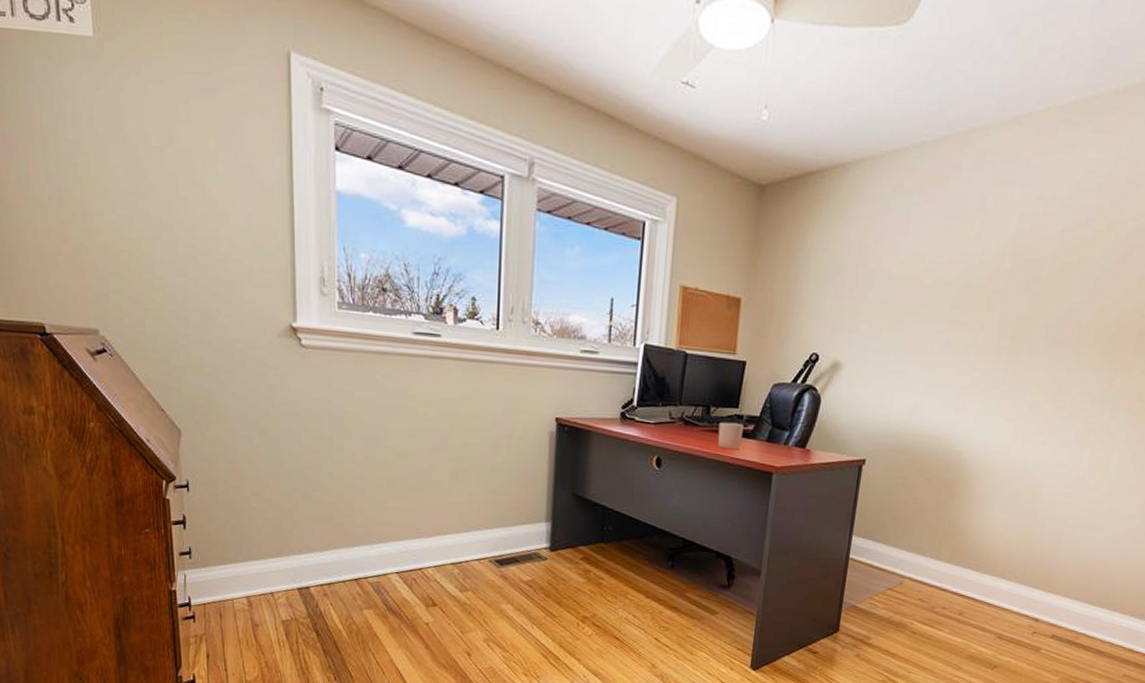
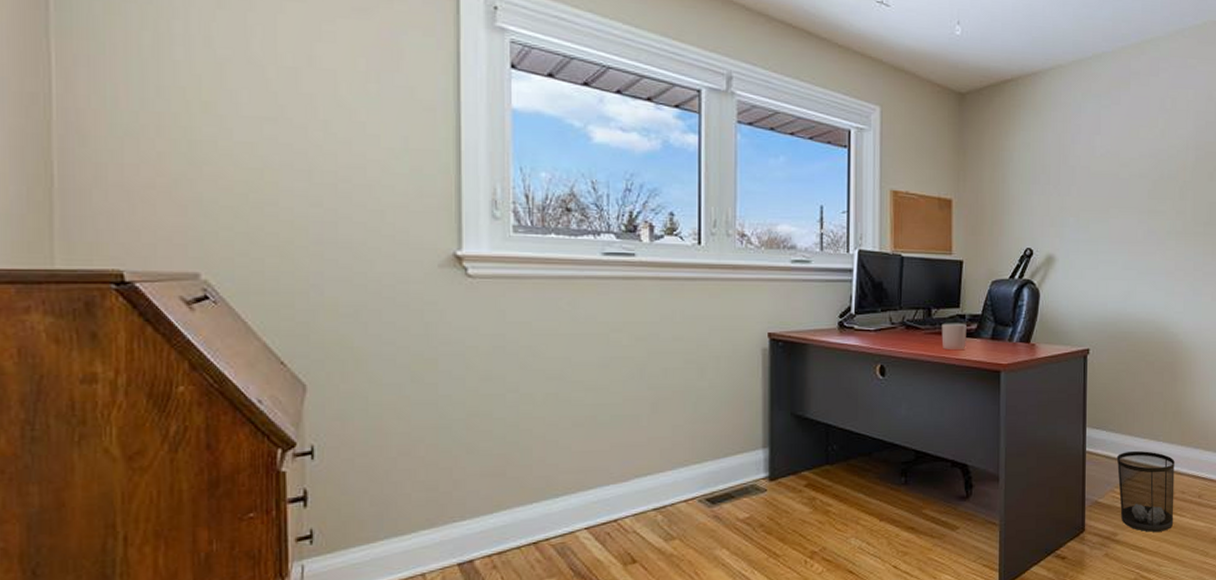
waste bin: none [876,563,940,642] -> present [1116,451,1175,532]

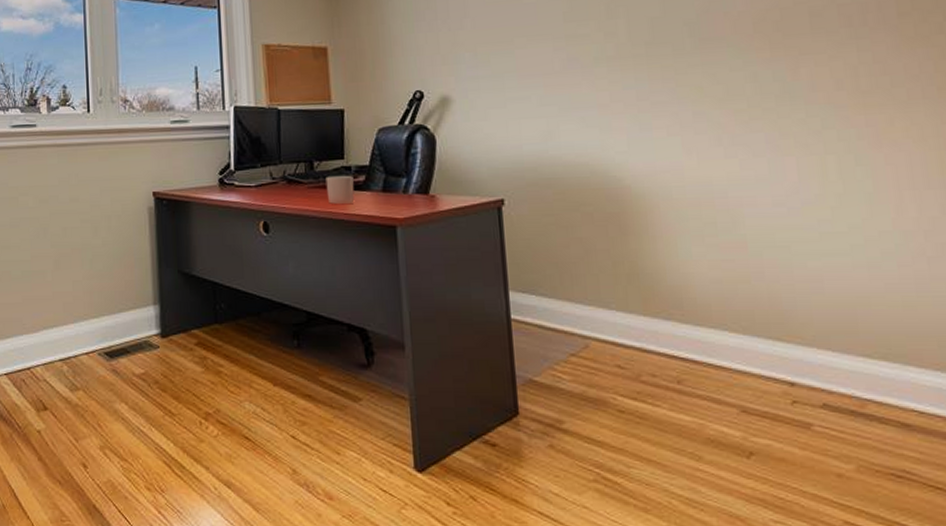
waste bin: present [1116,451,1175,532] -> none [552,321,644,423]

